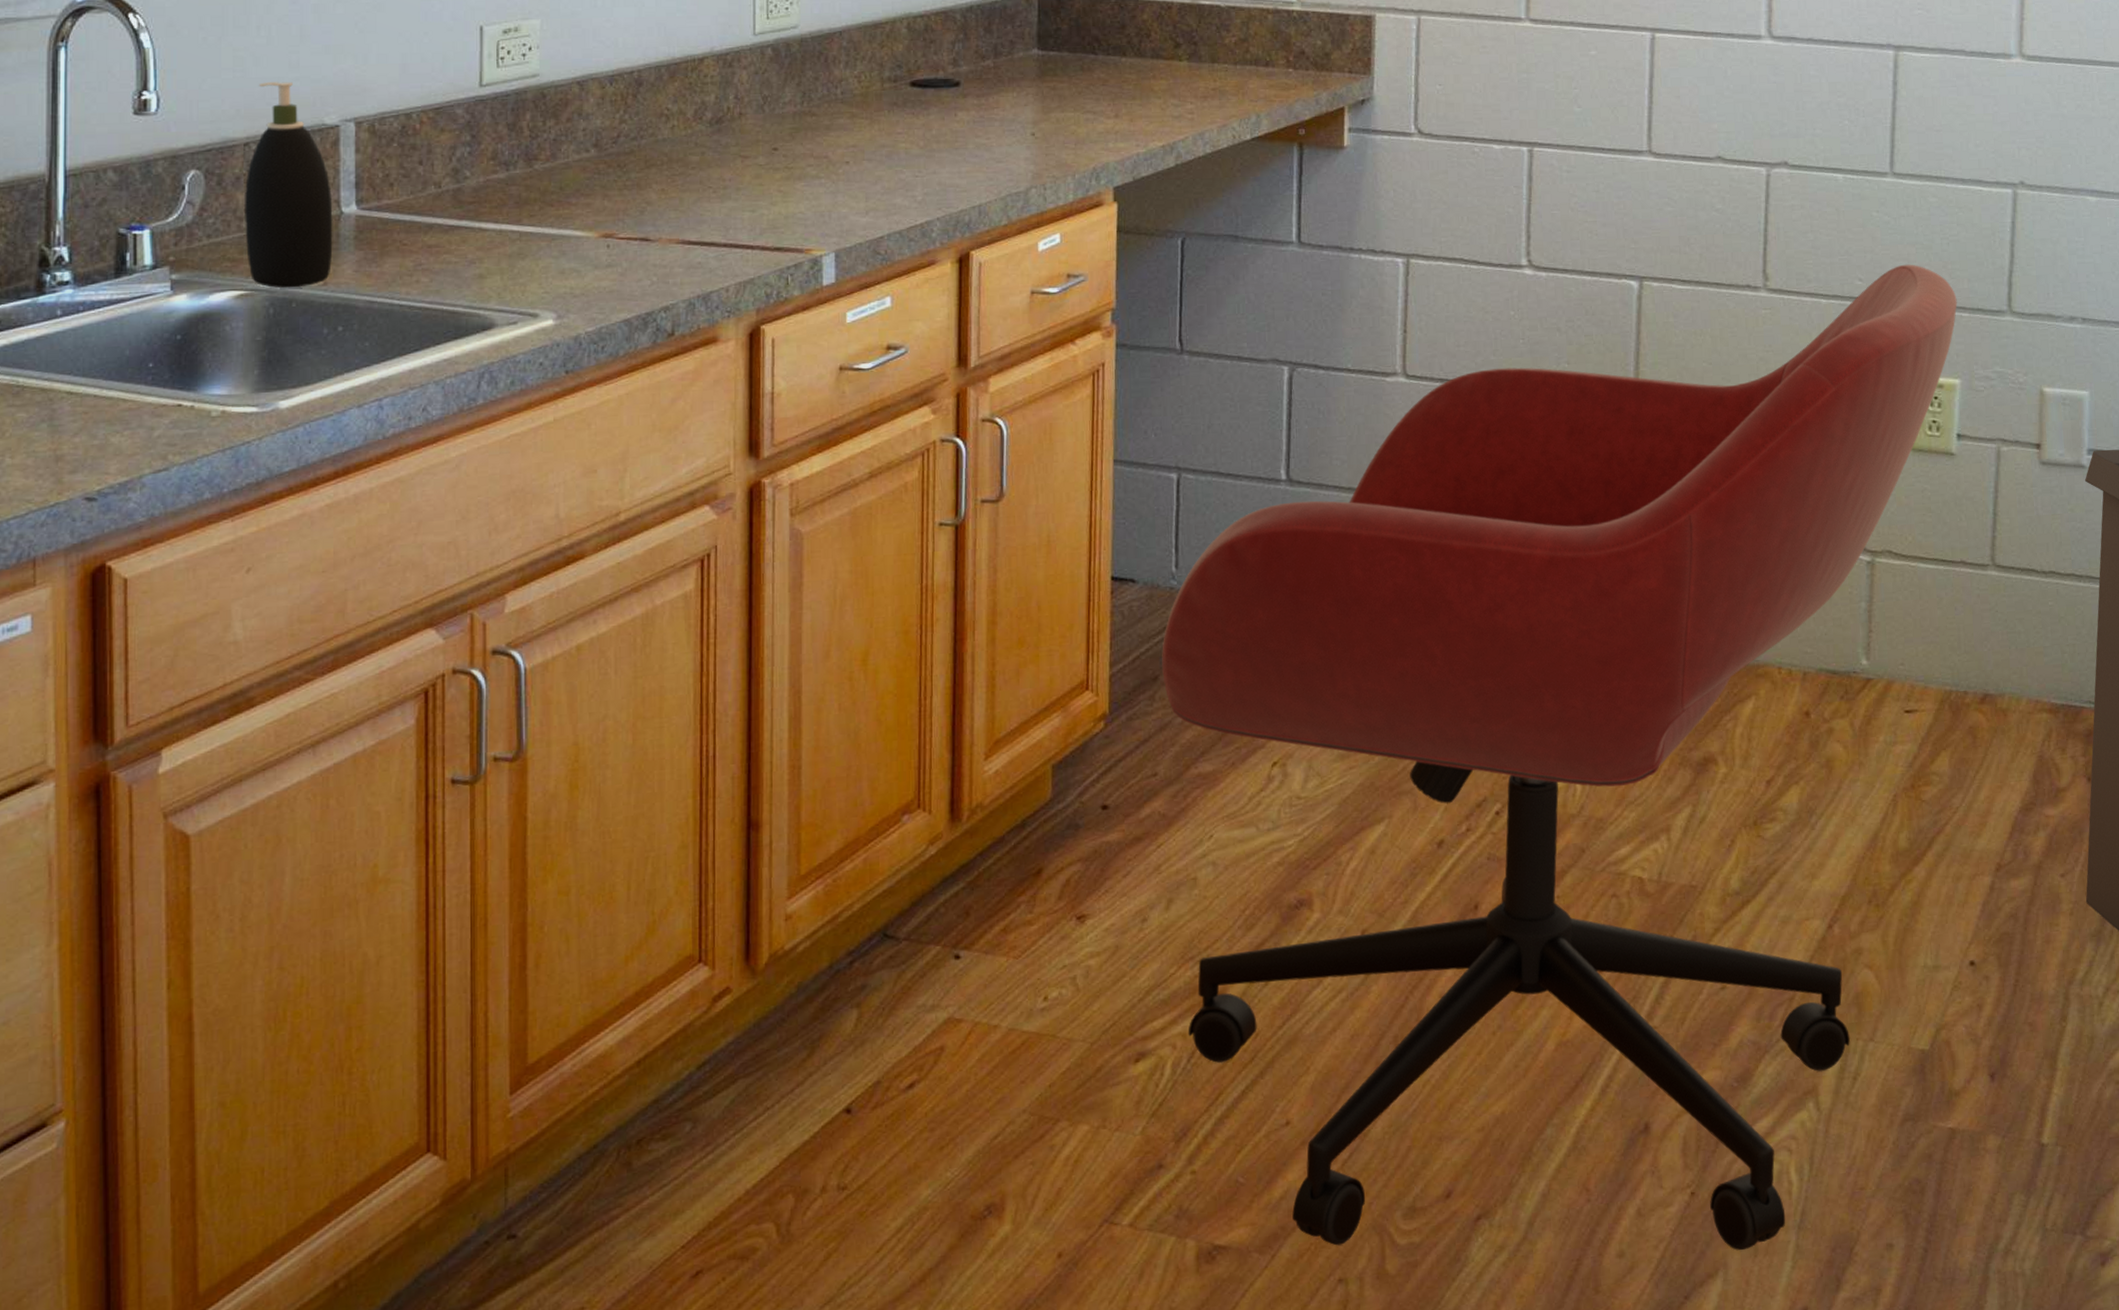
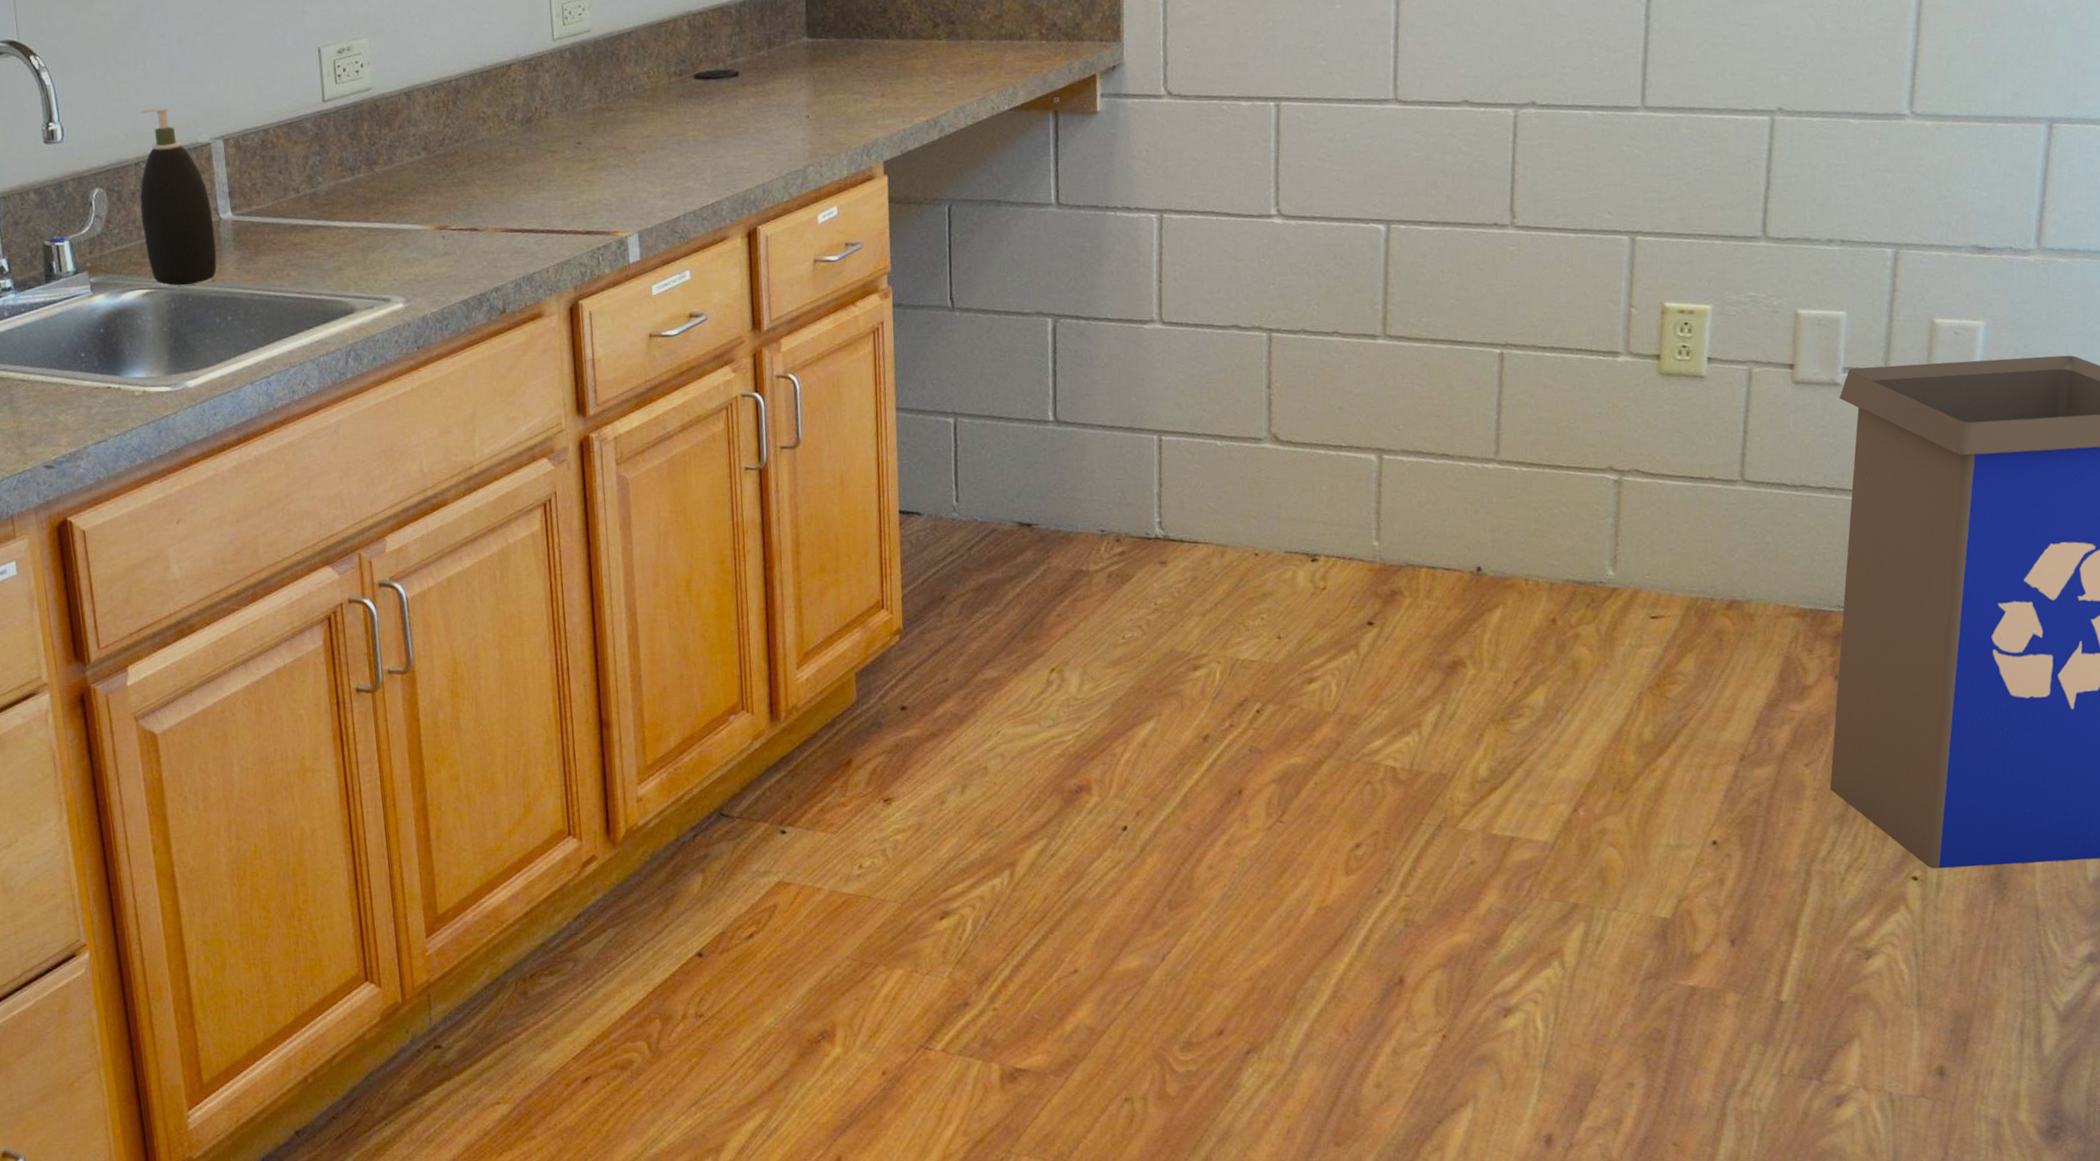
office chair: present [1162,264,1957,1250] -> none [947,195,1710,1085]

